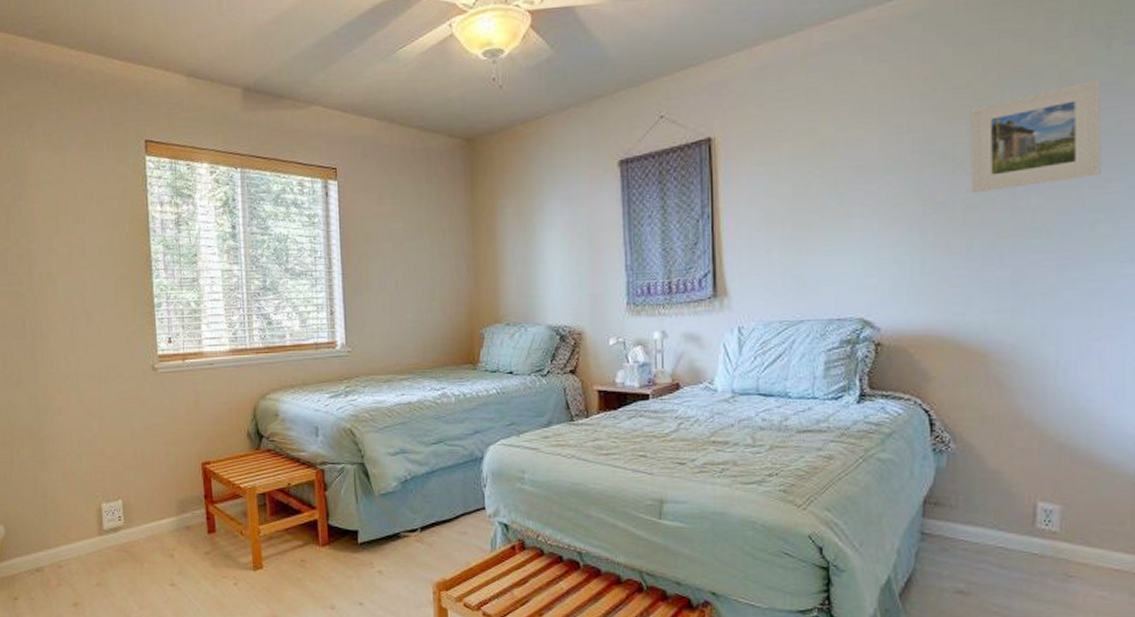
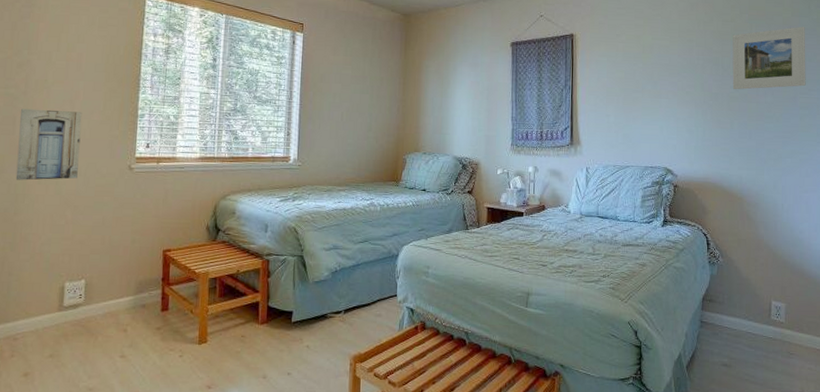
wall art: none [29,306,98,390] -> present [15,108,82,181]

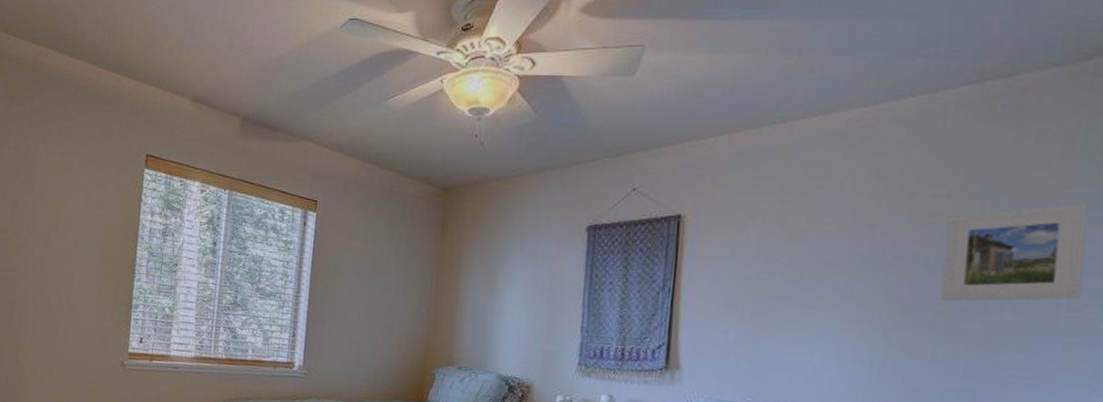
wall art: present [15,108,82,181] -> none [13,293,77,373]

